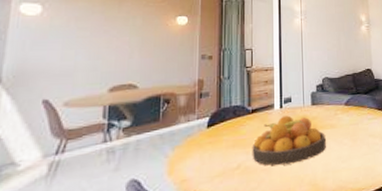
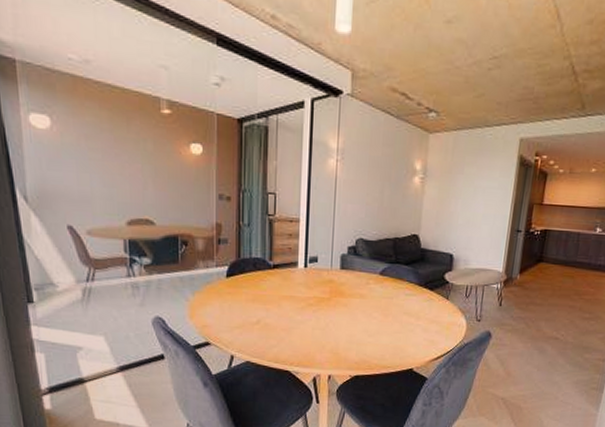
fruit bowl: present [252,115,326,166] -> none [272,276,353,329]

